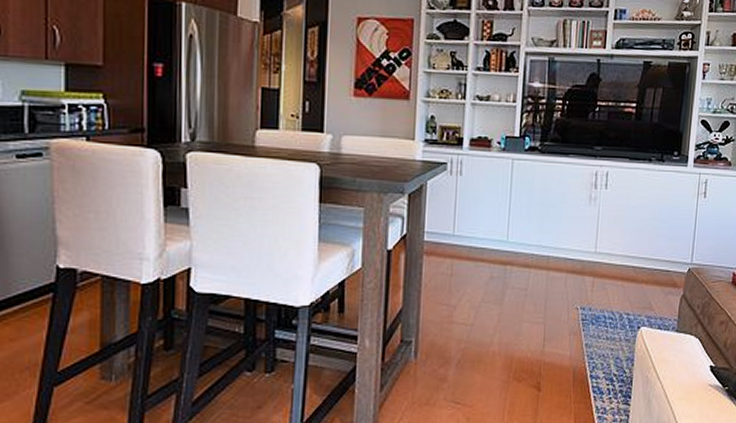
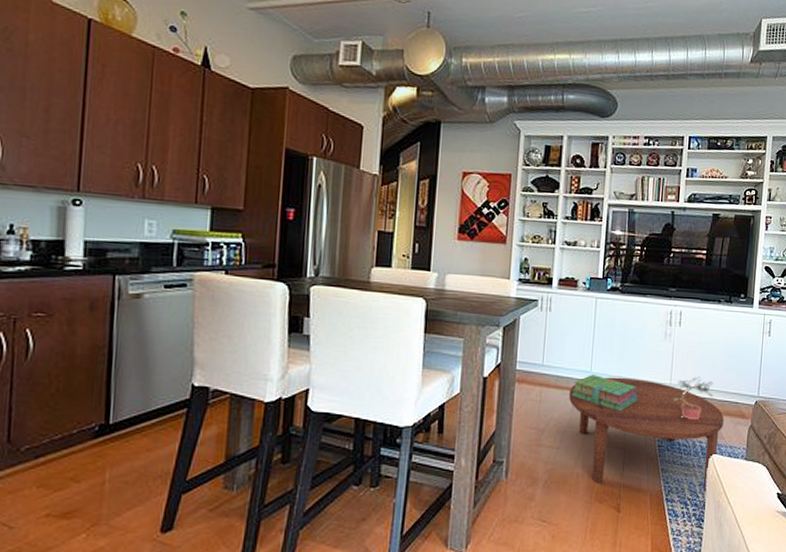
coffee table: none [483,246,654,367] -> present [569,377,724,492]
stack of books: none [485,244,560,284] -> present [571,375,638,412]
potted plant: none [598,244,643,291] -> present [673,377,714,420]

